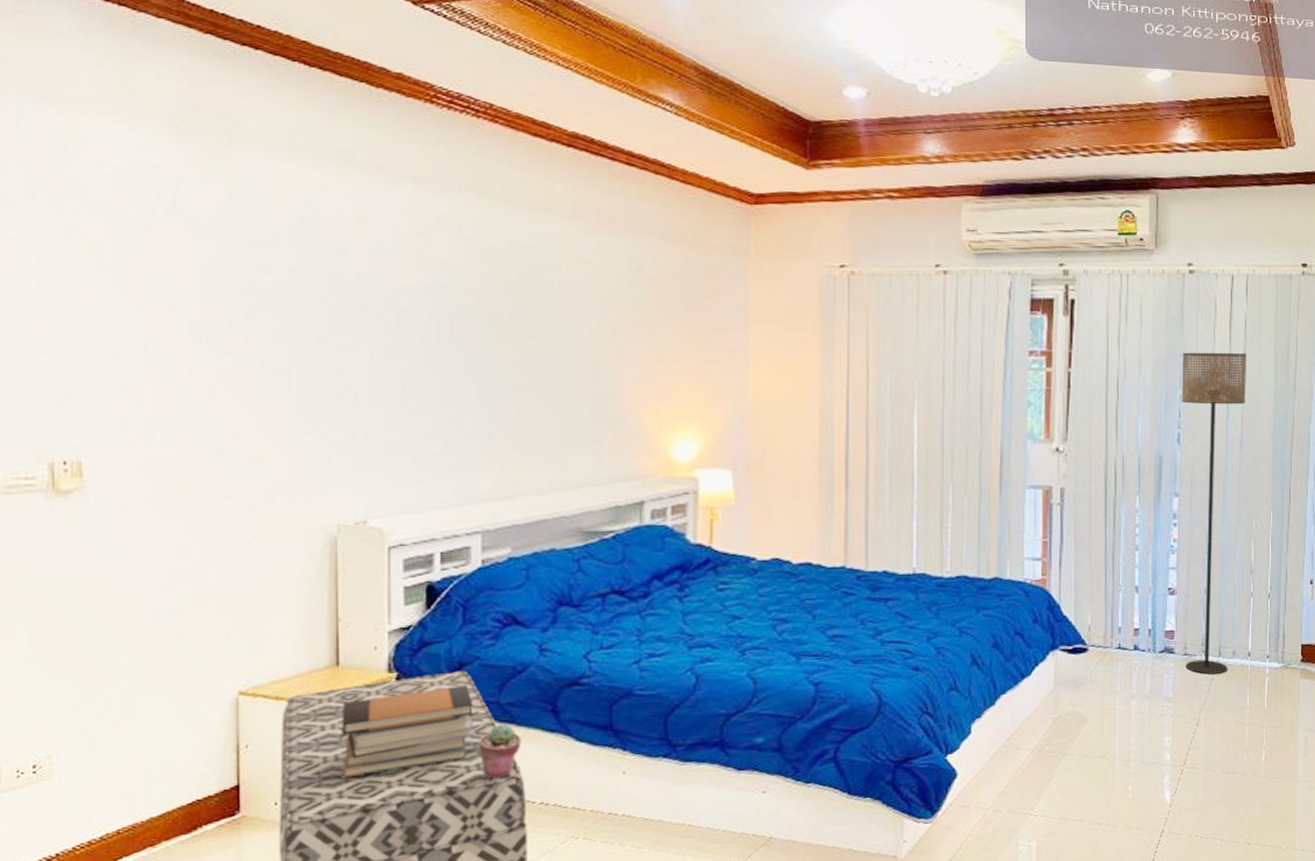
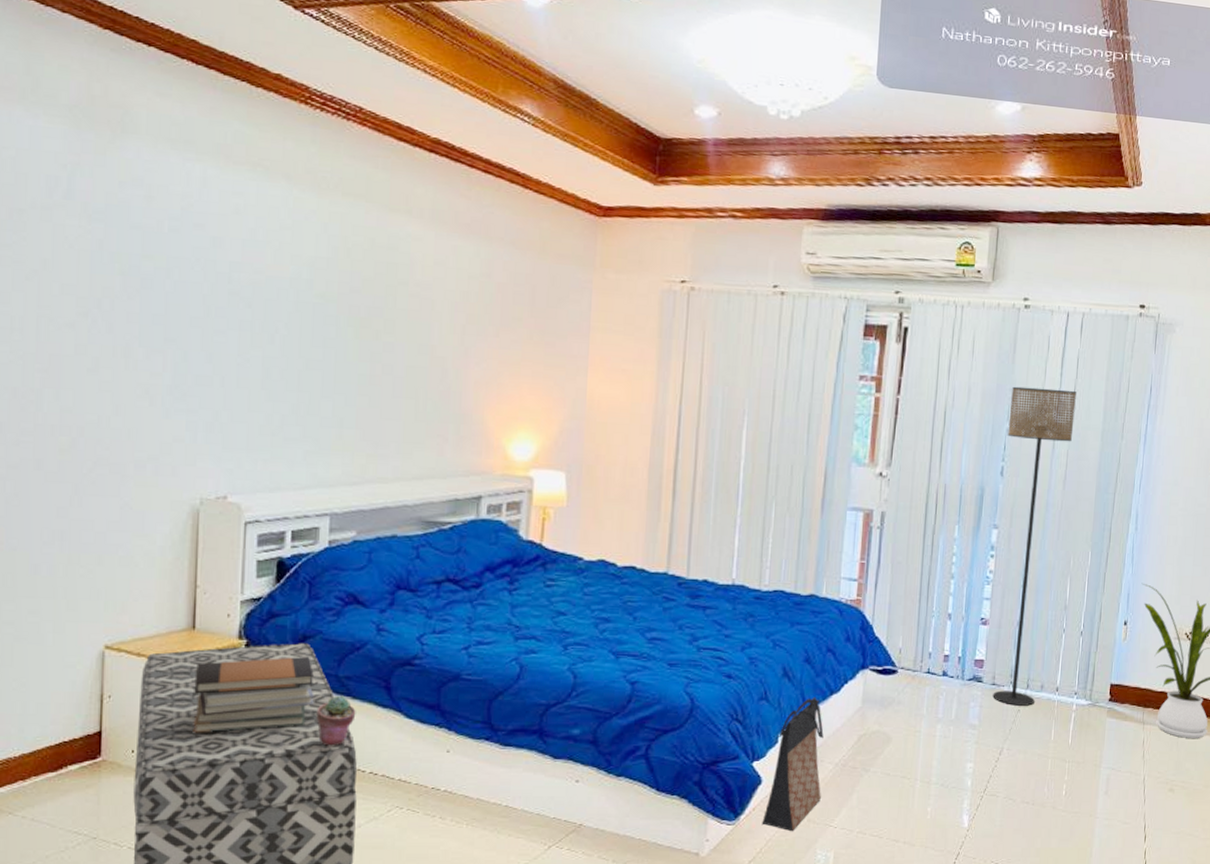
bag: none [960,682,1019,824] -> present [762,697,824,832]

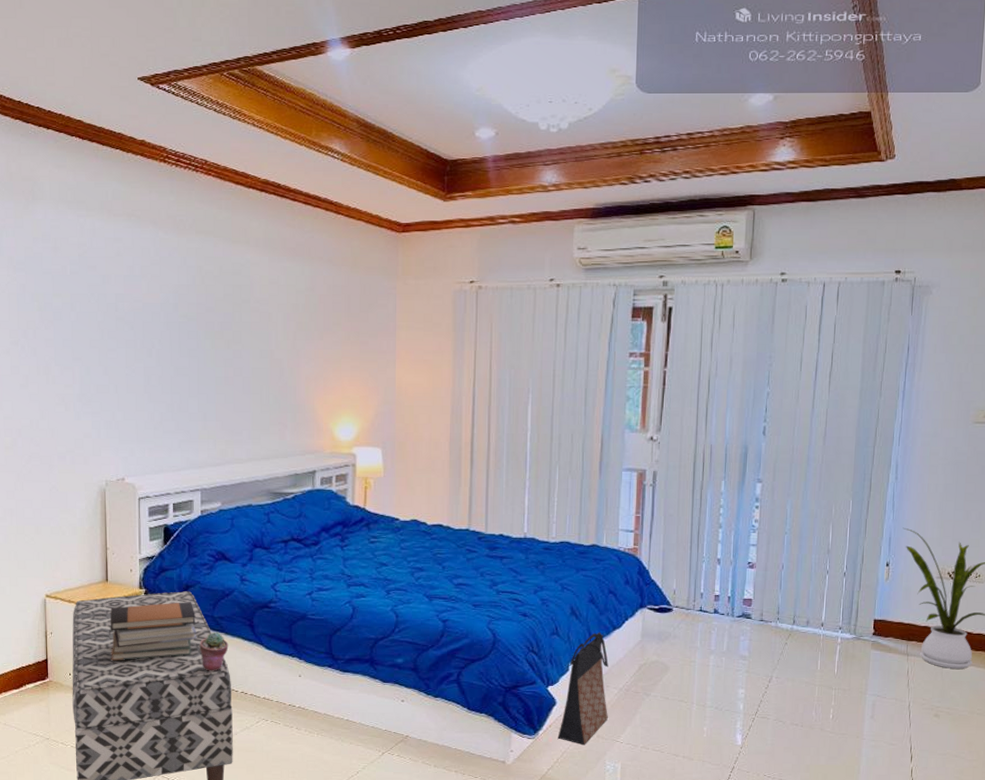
floor lamp: present [993,386,1076,706] -> none [761,354,834,639]

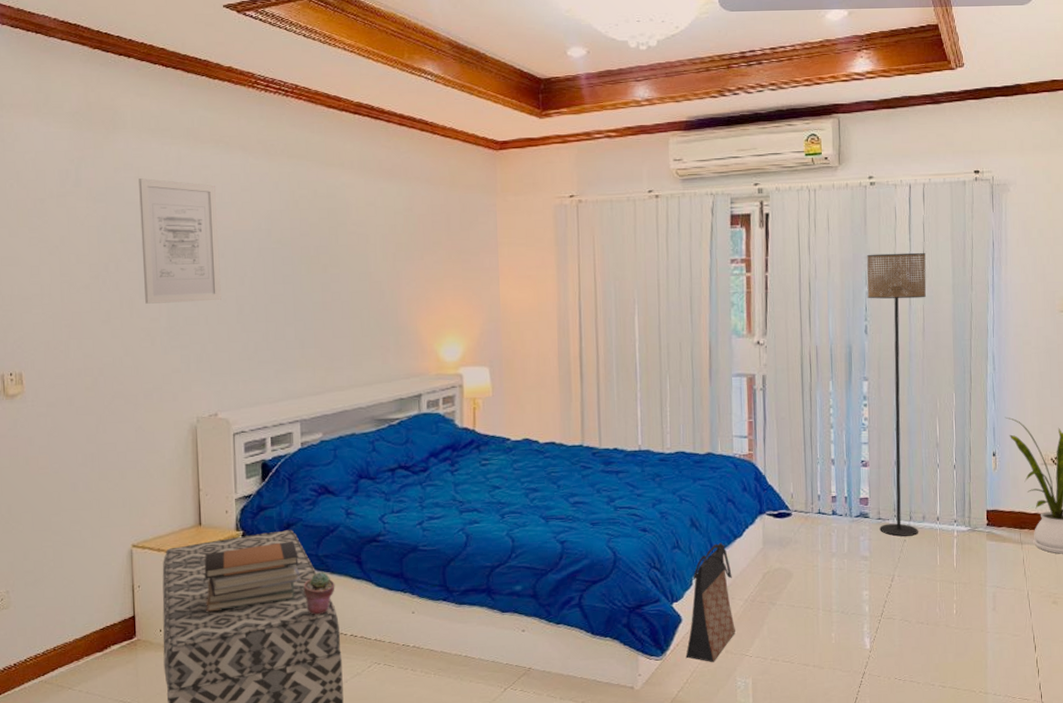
wall art: none [56,249,130,371] -> present [139,178,221,304]
floor lamp: none [761,354,834,639] -> present [867,252,927,537]

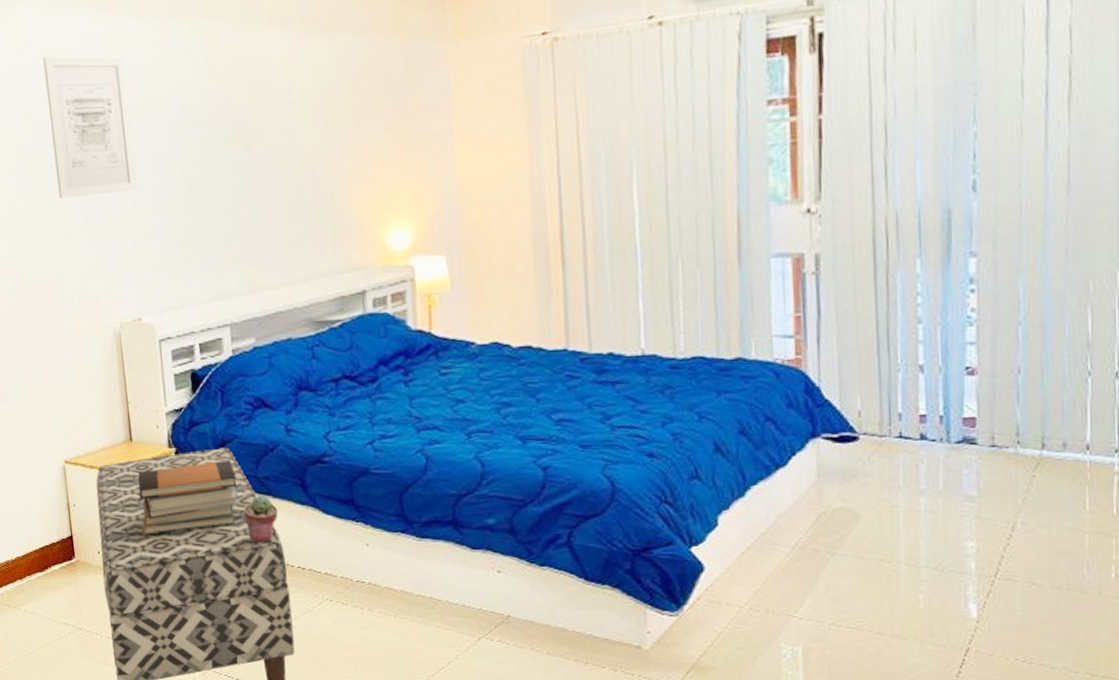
bag: present [685,542,735,663] -> none [710,472,778,624]
floor lamp: present [867,252,927,537] -> none [976,70,1074,471]

